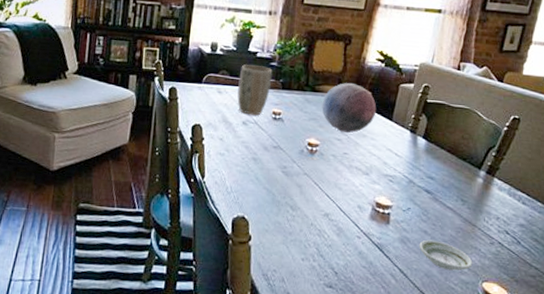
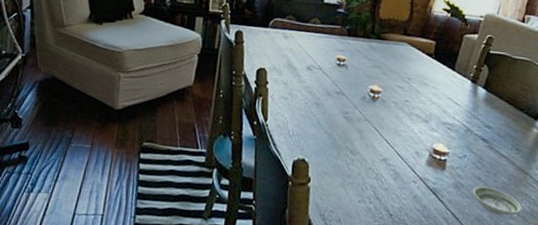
plant pot: present [237,64,273,116] -> none [302,10,339,61]
decorative orb: present [321,83,377,133] -> none [386,31,440,81]

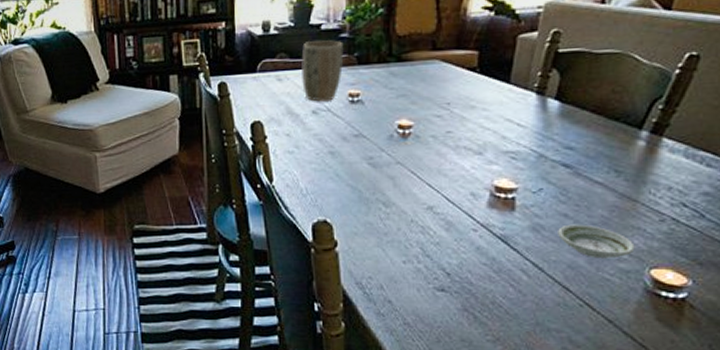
plant pot: none [302,10,339,61] -> present [301,40,344,102]

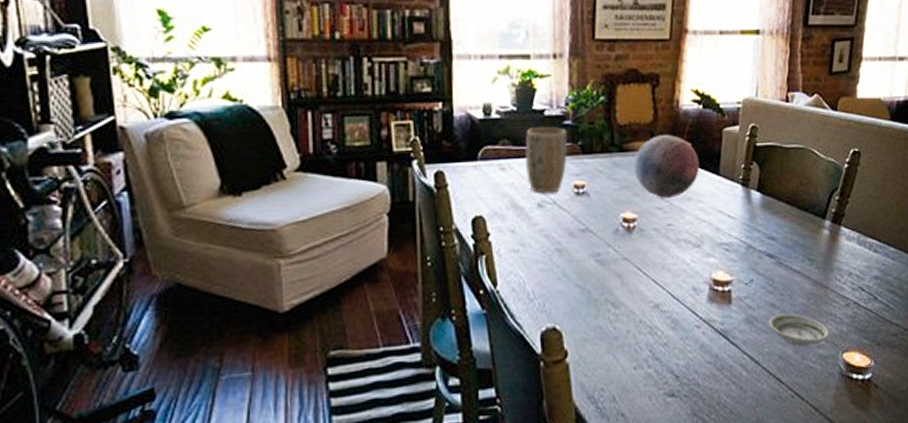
decorative orb: none [412,44,487,106] -> present [633,135,700,198]

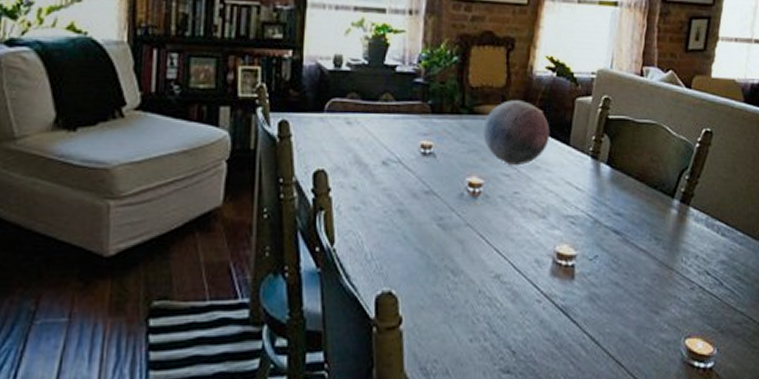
plant pot: present [525,127,568,194] -> none [373,83,418,152]
saucer: present [768,313,830,347] -> none [611,293,673,330]

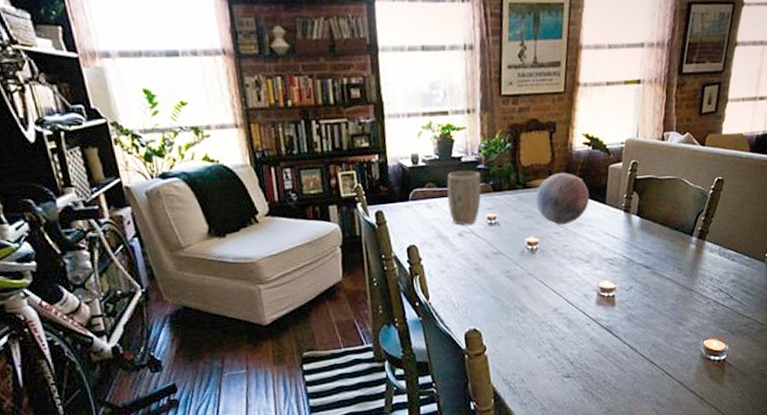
plant pot: none [373,83,418,152] -> present [447,171,482,225]

